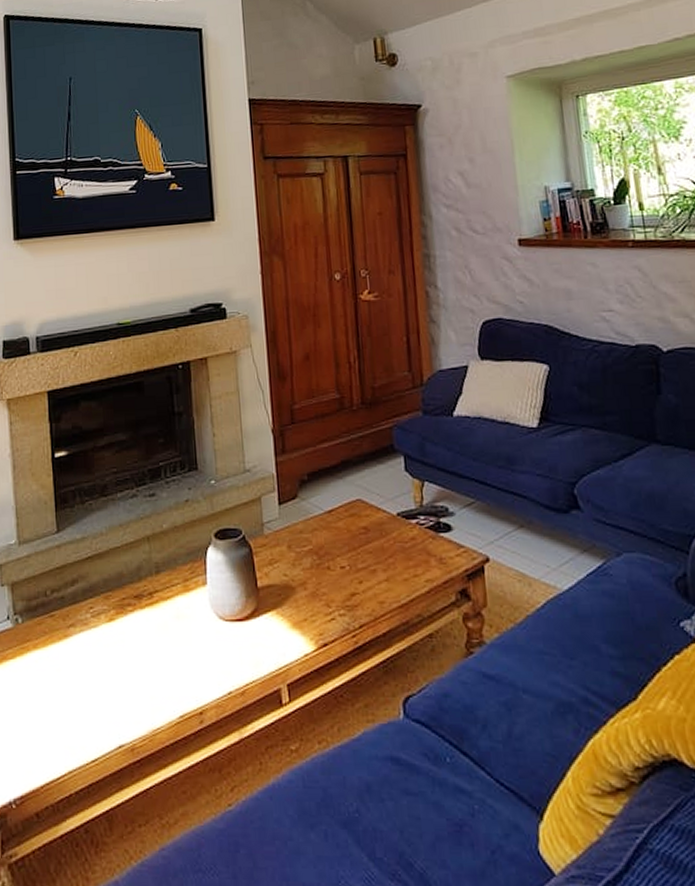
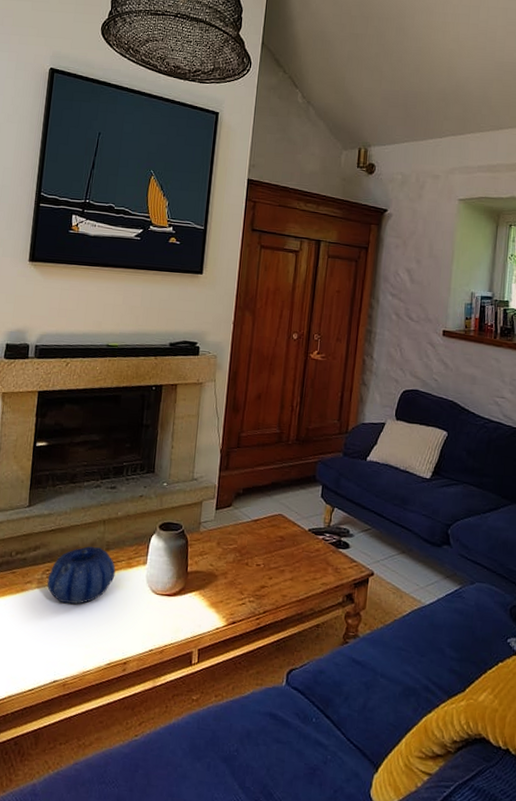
decorative bowl: none [92,572,172,647] -> present [47,546,116,604]

